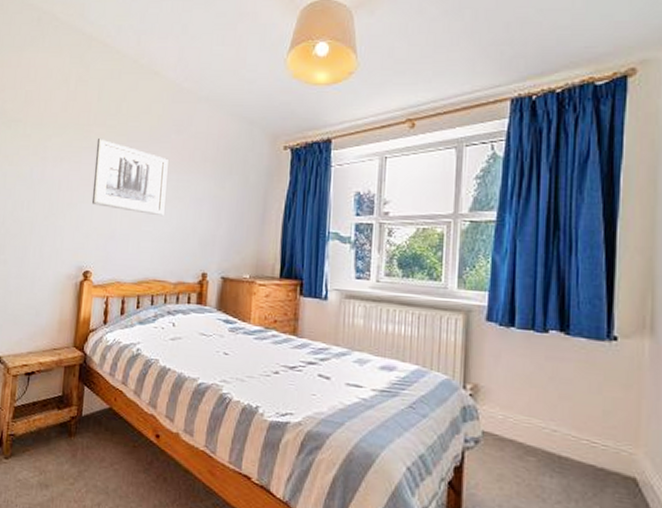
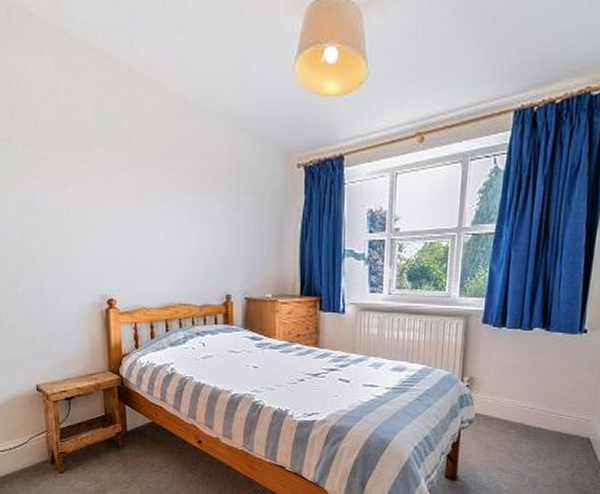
wall art: present [91,139,168,216] -> none [100,159,182,241]

